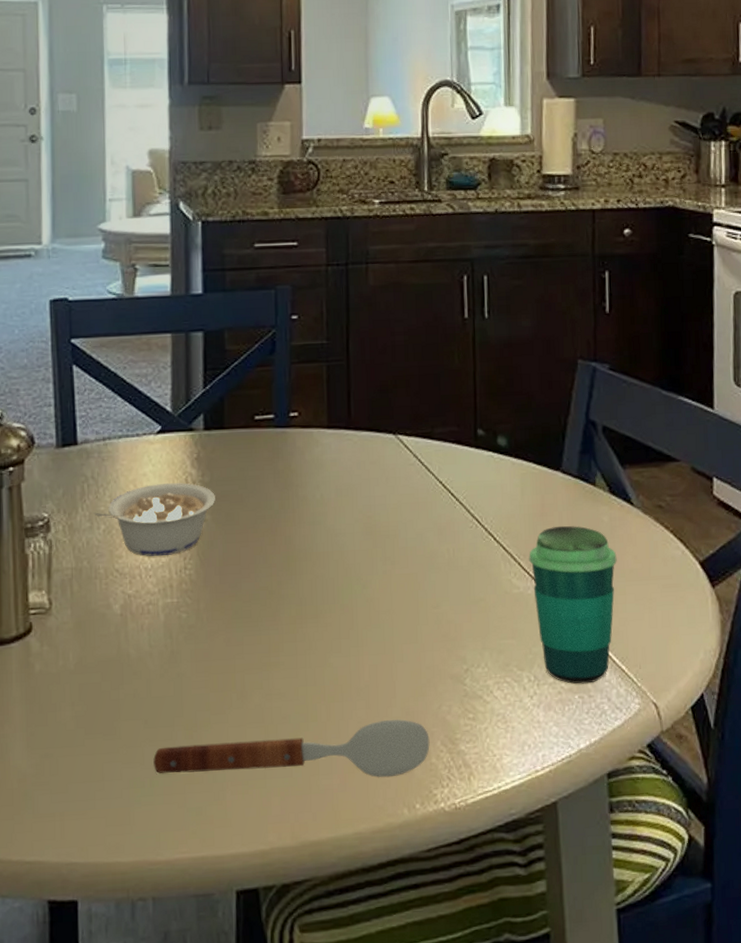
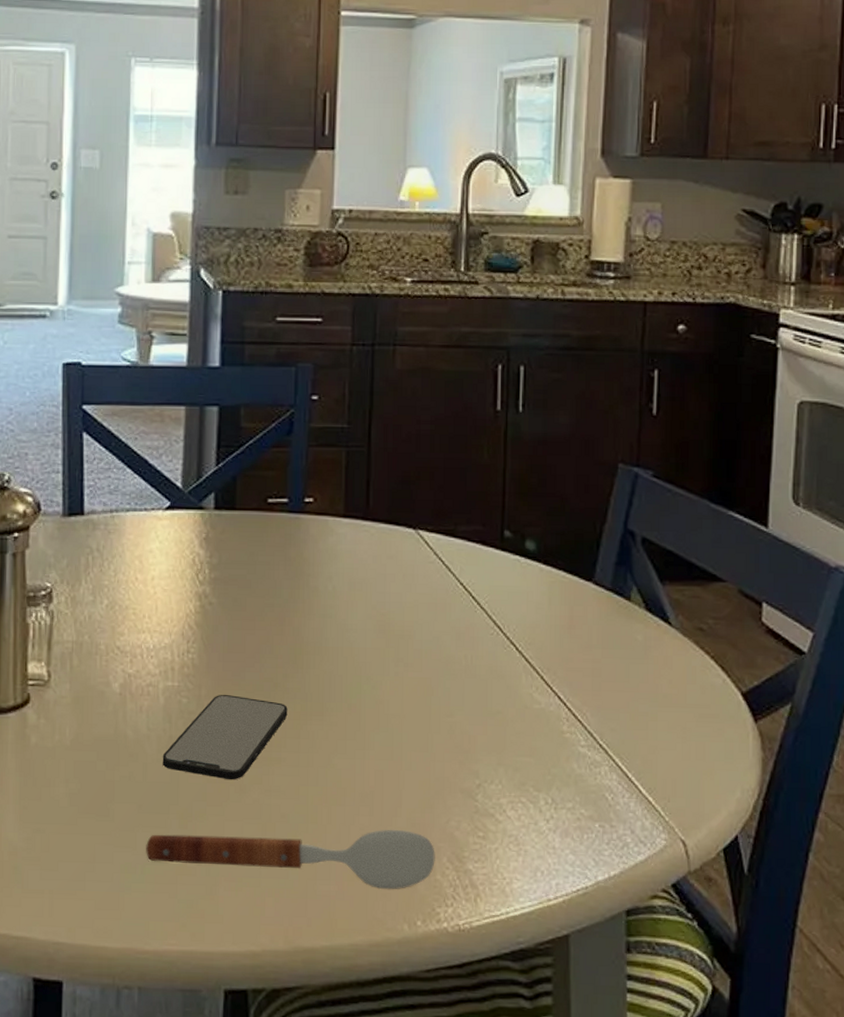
legume: present [94,483,215,557] -> none [97,562,223,637]
smartphone: none [165,606,284,688] -> present [162,694,288,780]
cup: present [529,525,617,684] -> none [553,641,650,813]

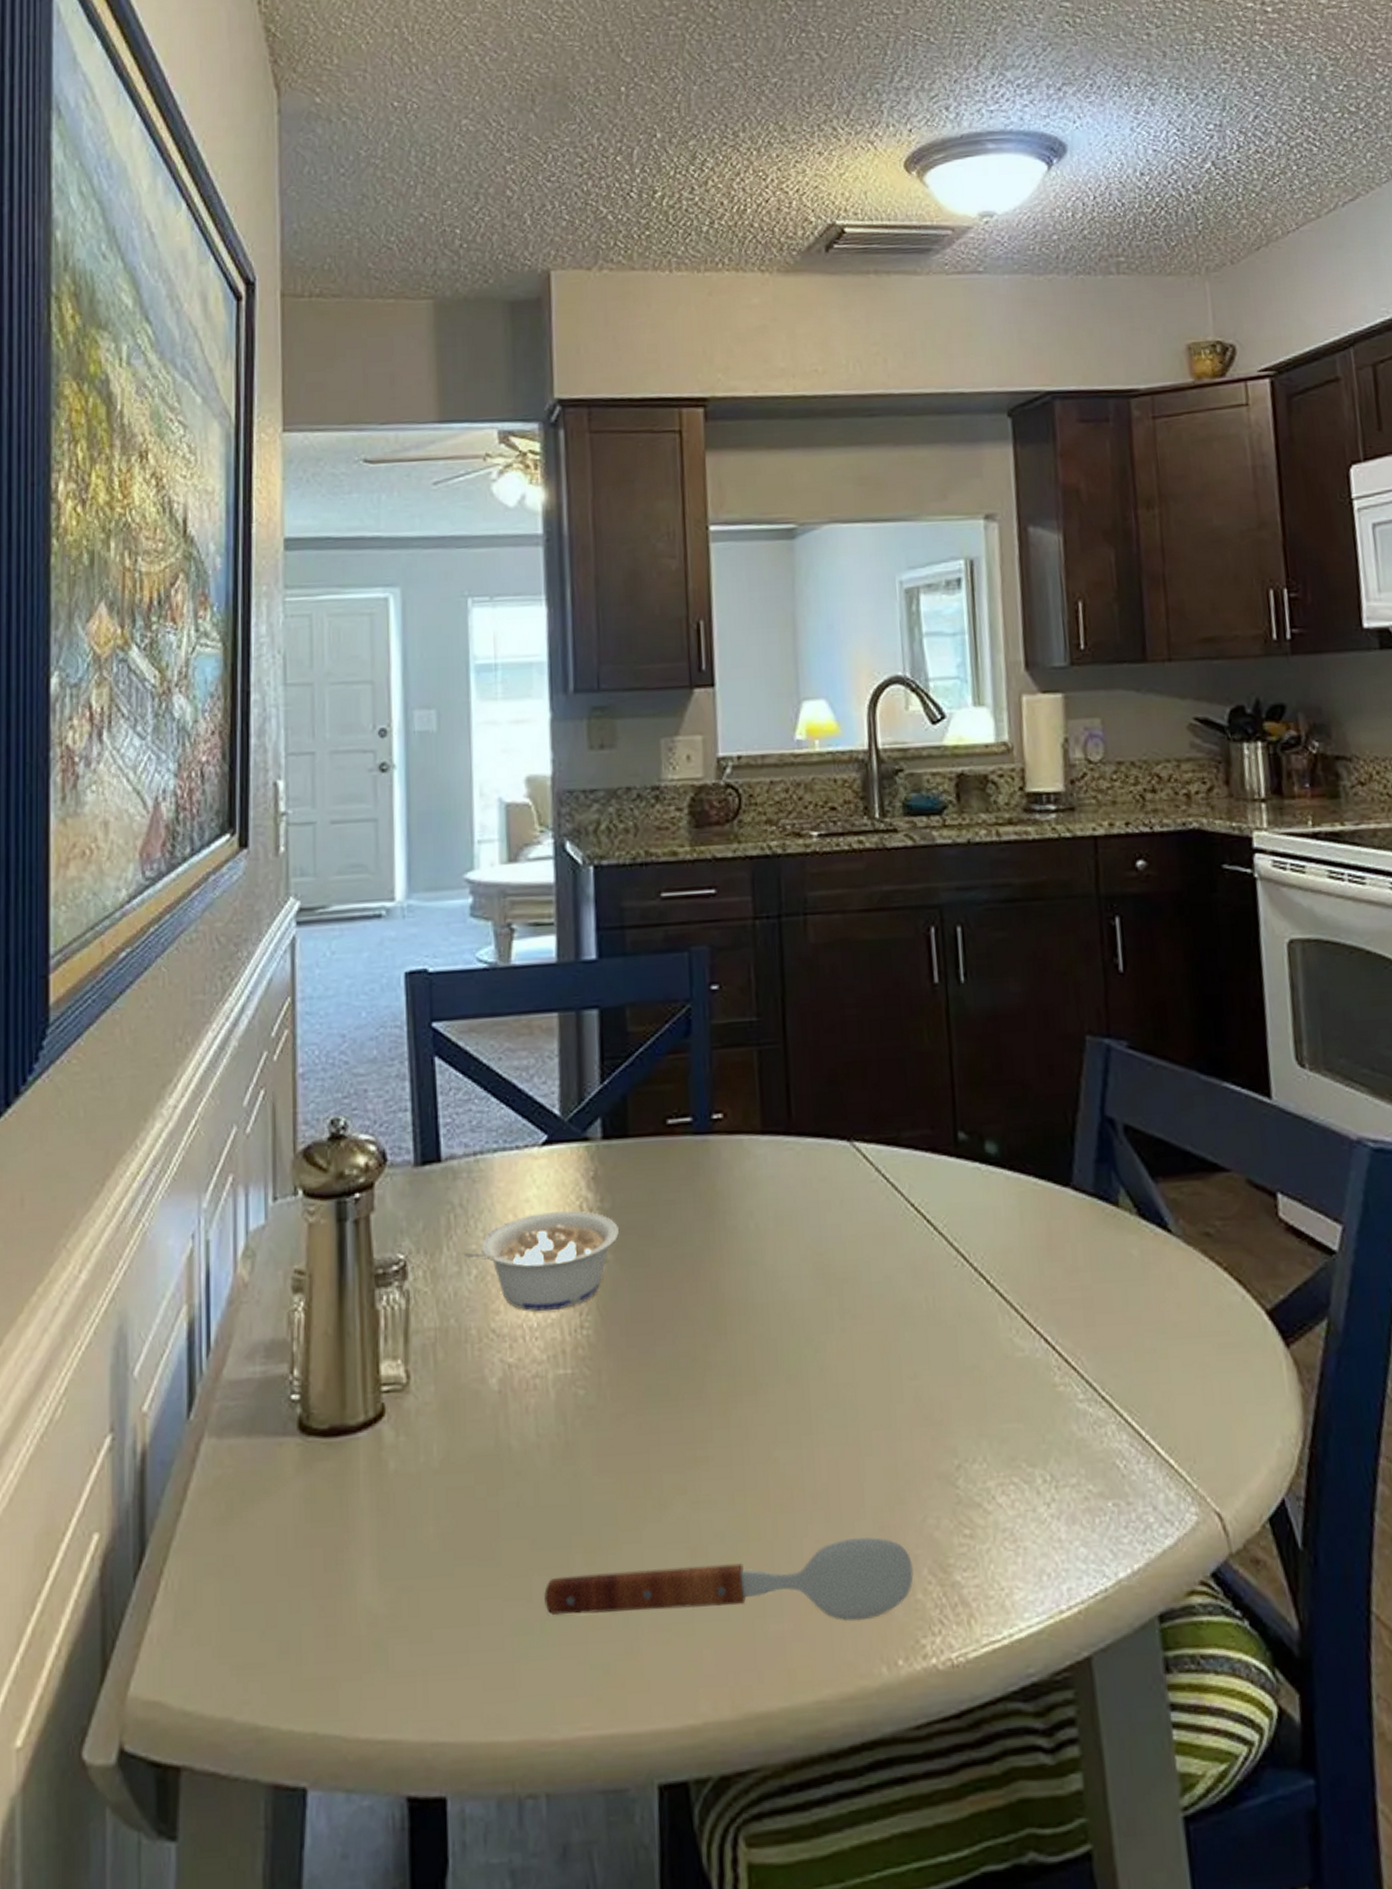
legume: none [97,562,223,637] -> present [463,1210,619,1312]
smartphone: present [162,694,288,780] -> none [558,1378,712,1494]

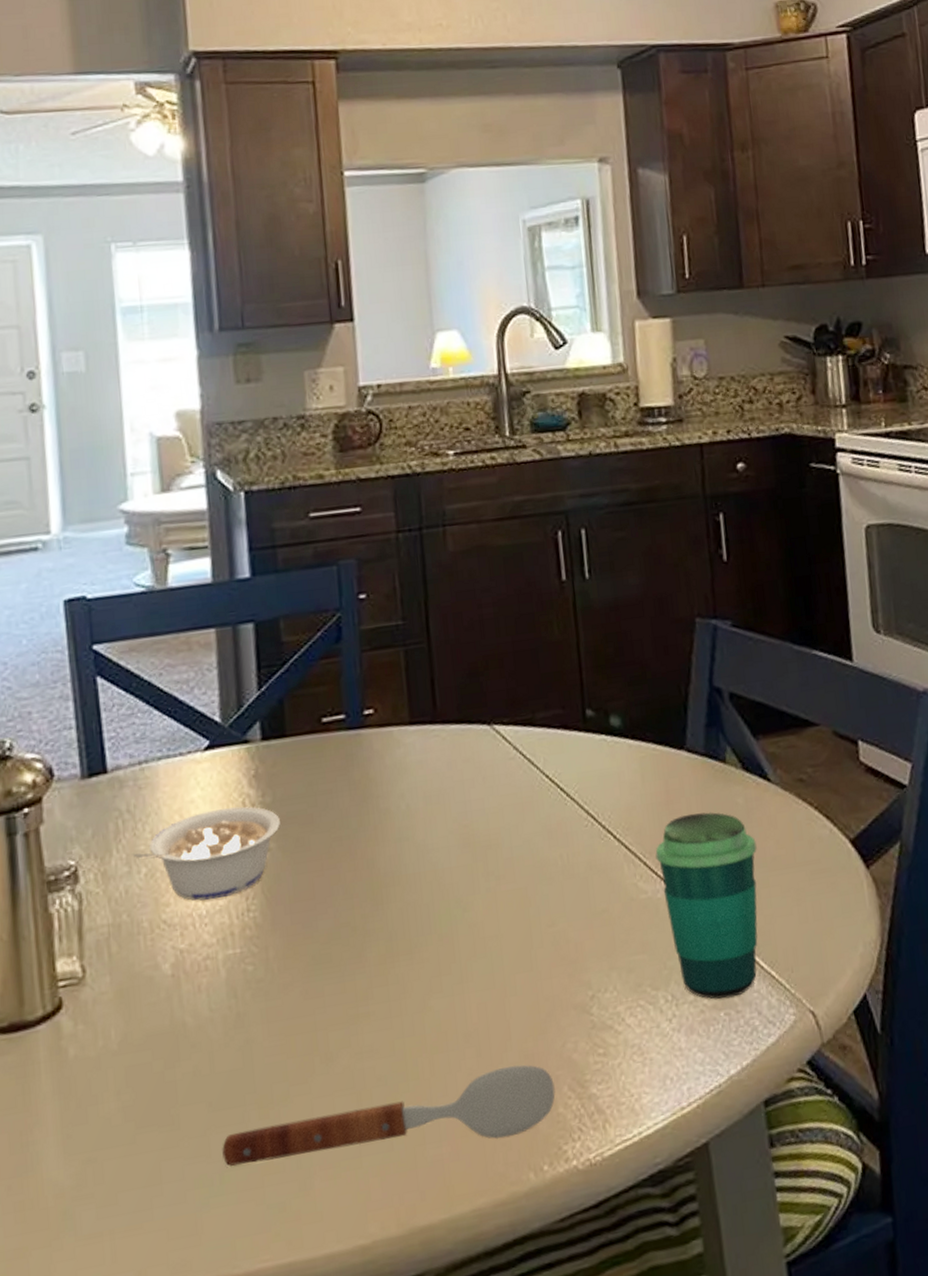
cup: none [1034,1262,1154,1486] -> present [655,812,758,999]

